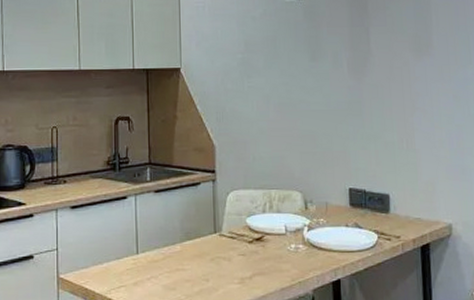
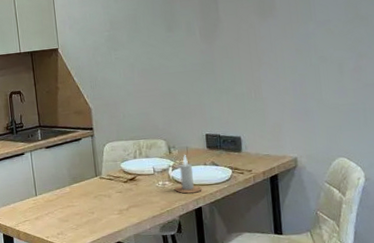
candle: none [309,212,342,262] -> present [174,155,202,194]

